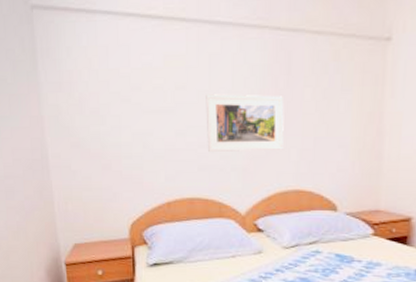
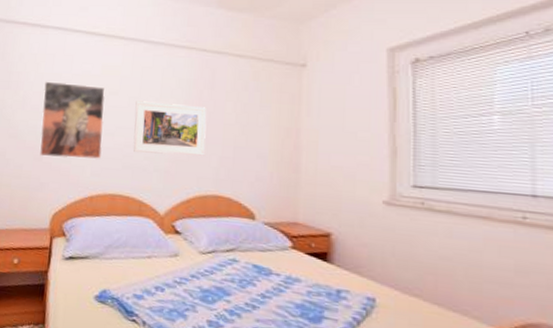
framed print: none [101,79,175,165] -> present [40,81,106,160]

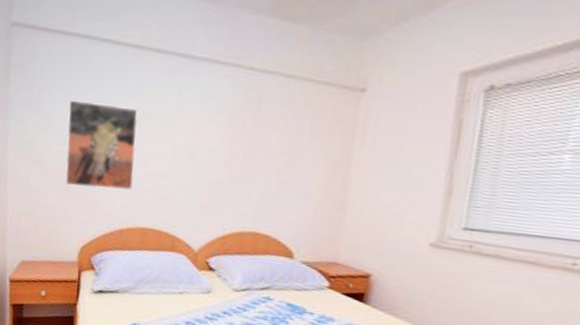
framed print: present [133,101,207,156] -> none [167,126,250,190]

